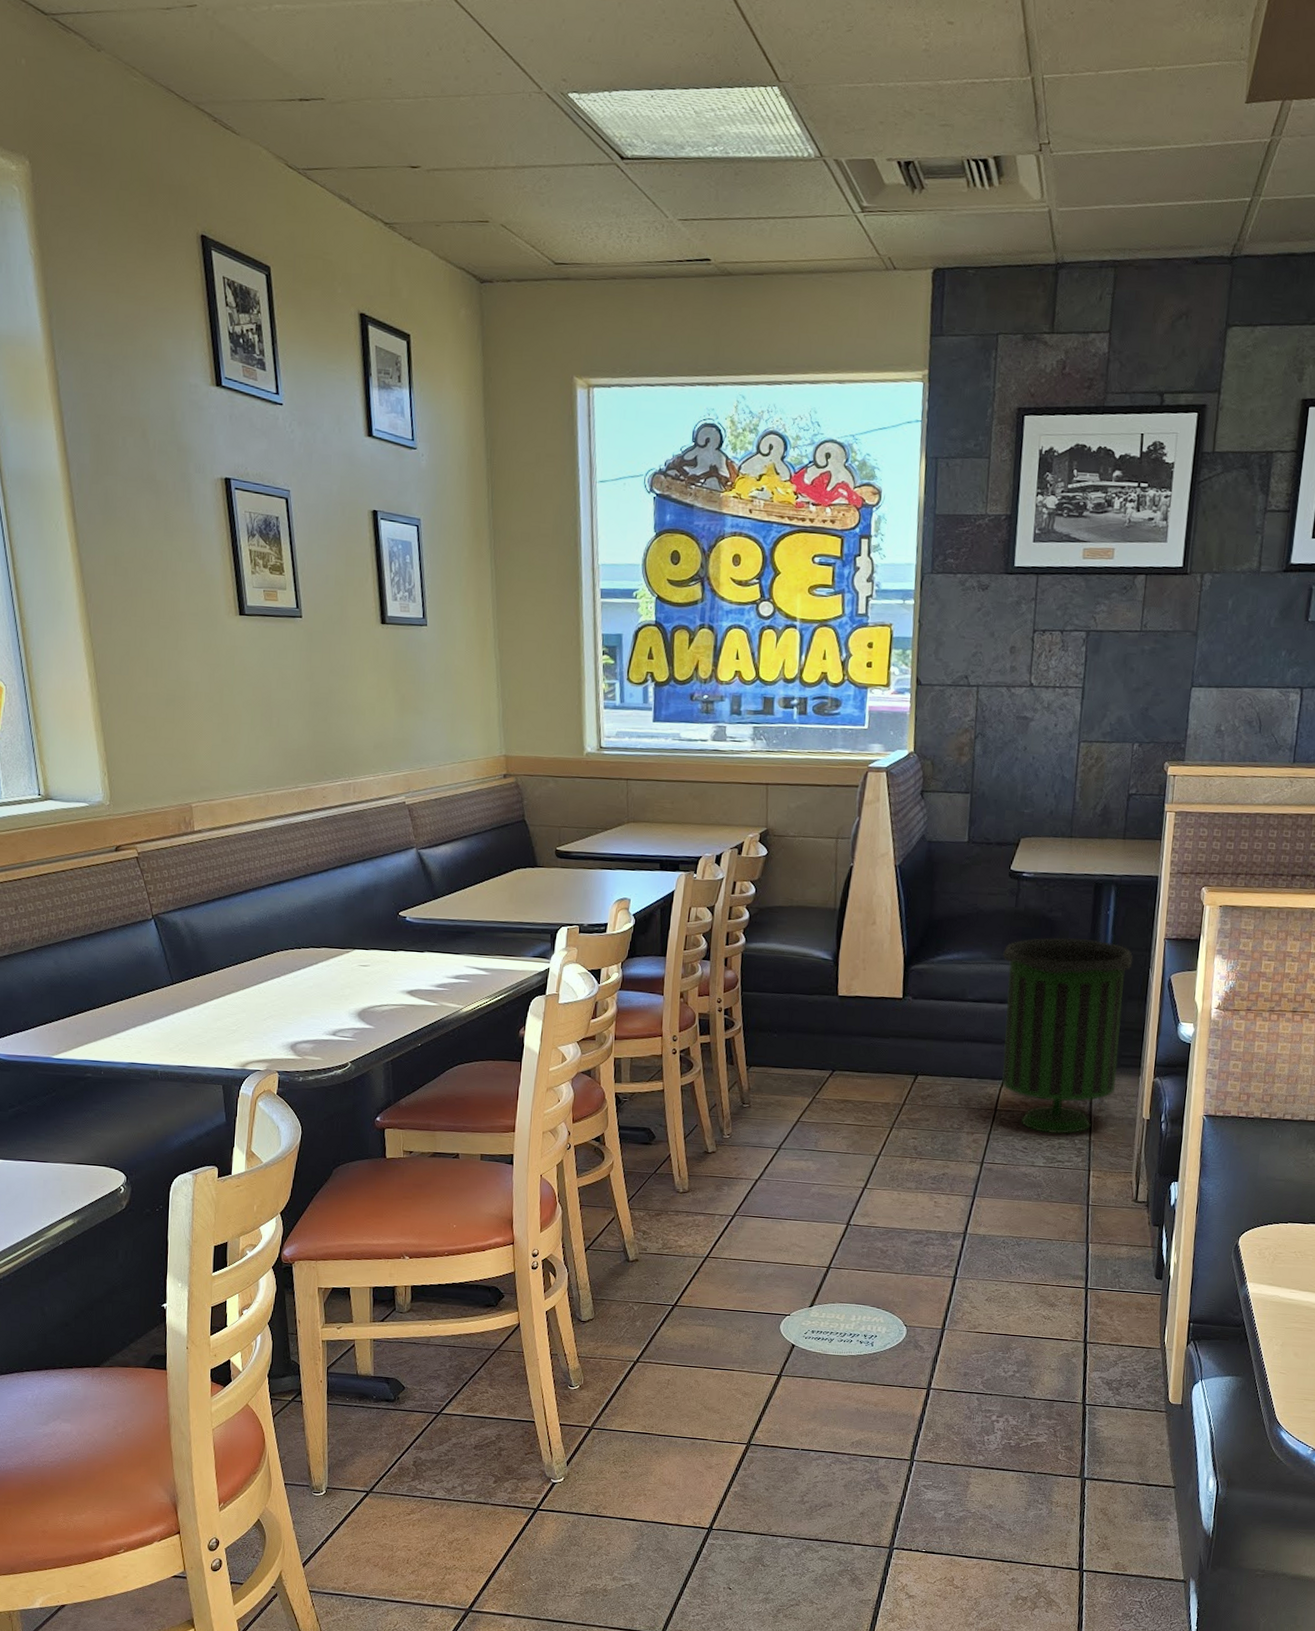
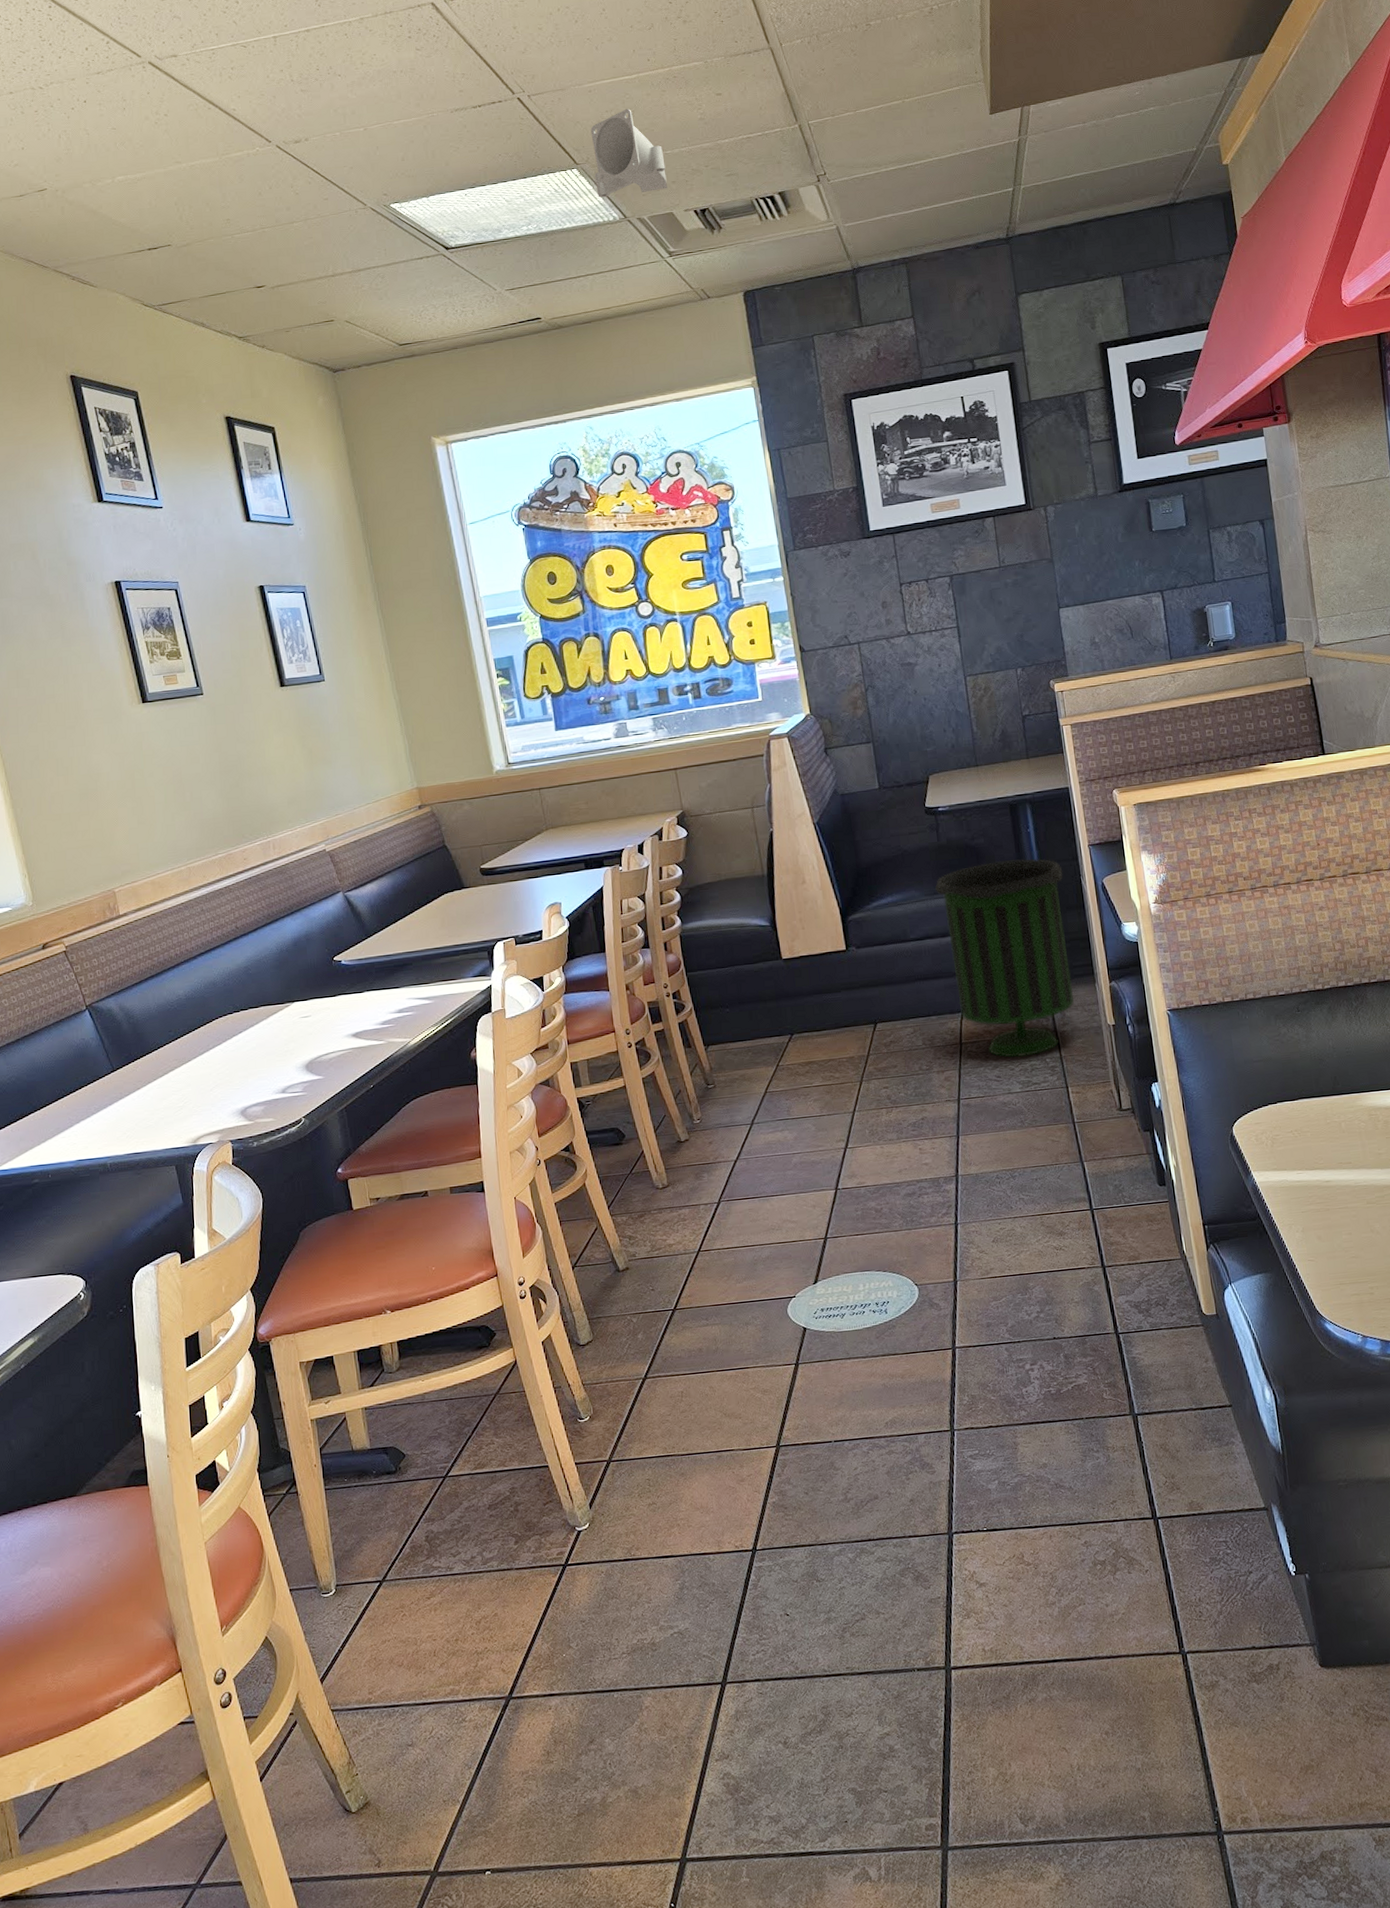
security camera: none [795,22,877,130] -> present [590,109,668,198]

